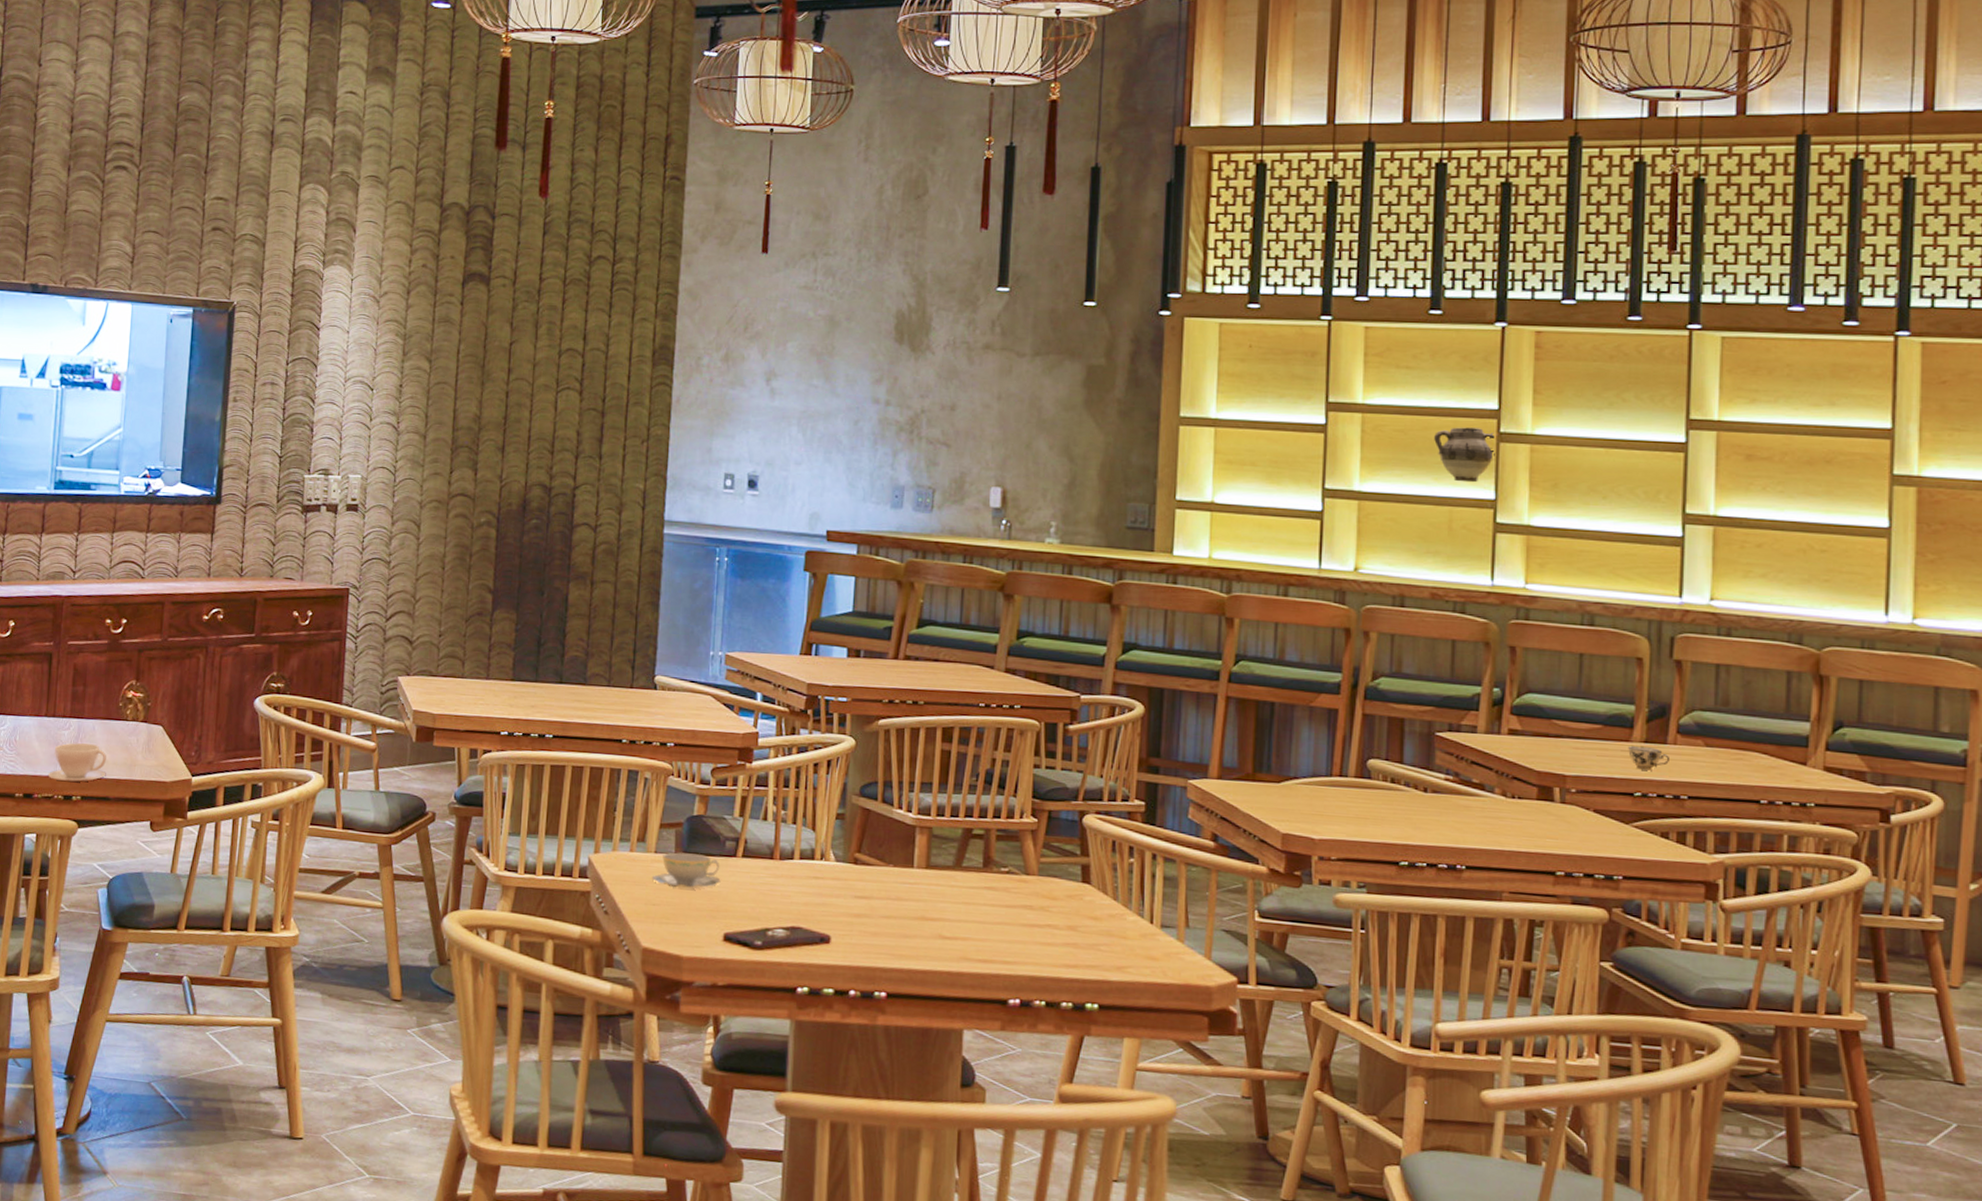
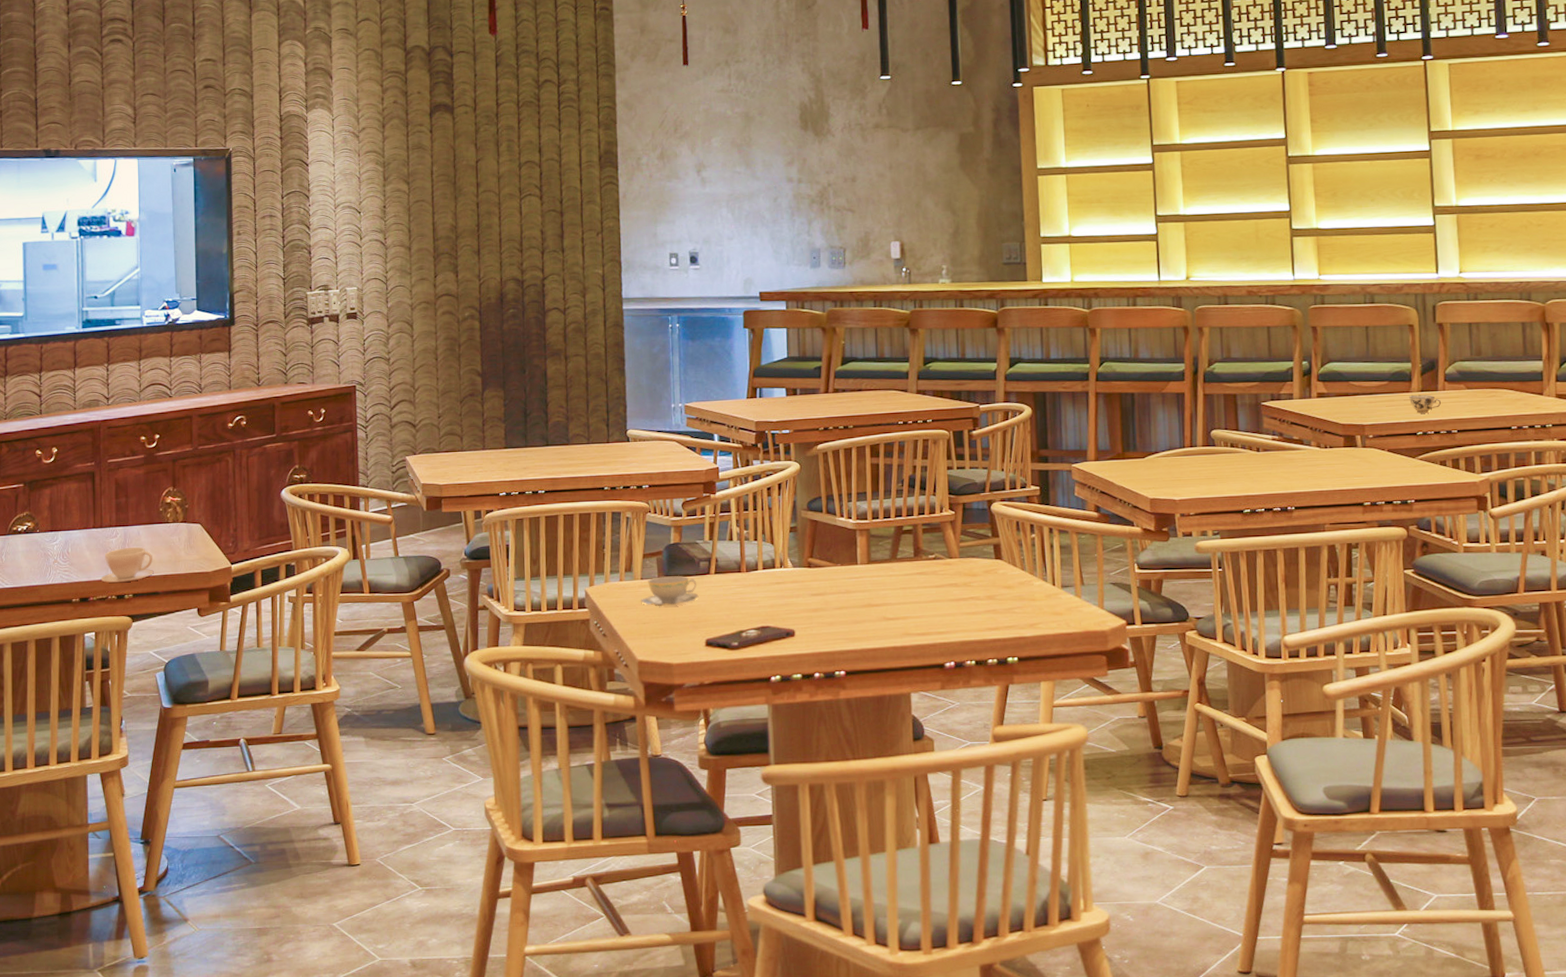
ceramic pot: present [1434,427,1497,483] -> none [1238,154,1287,199]

